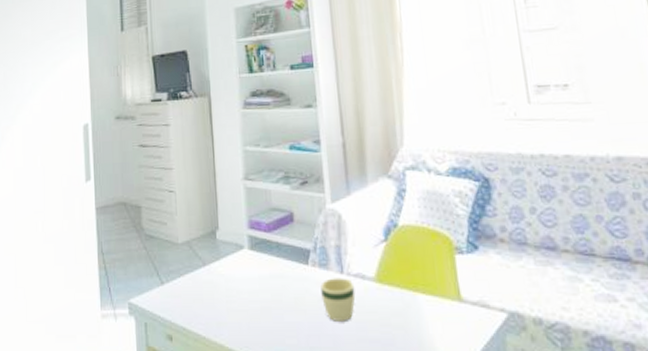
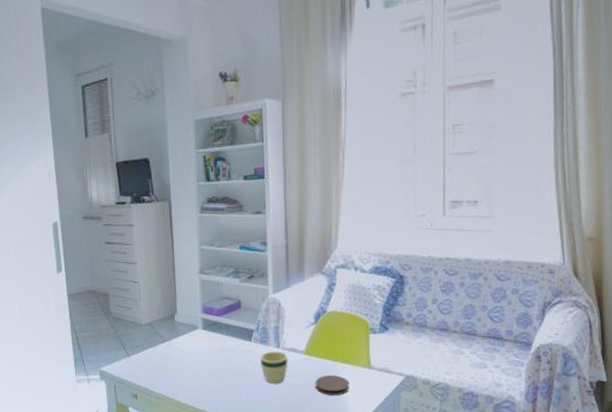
coaster: none [391,310,437,340] -> present [315,374,350,396]

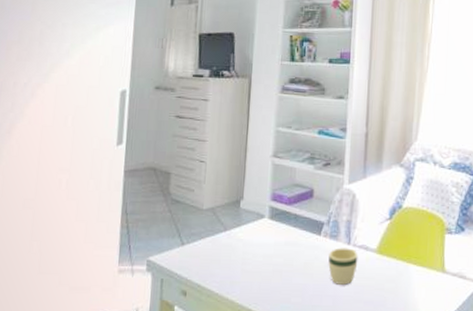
coaster: present [315,374,350,396] -> none [384,277,422,303]

